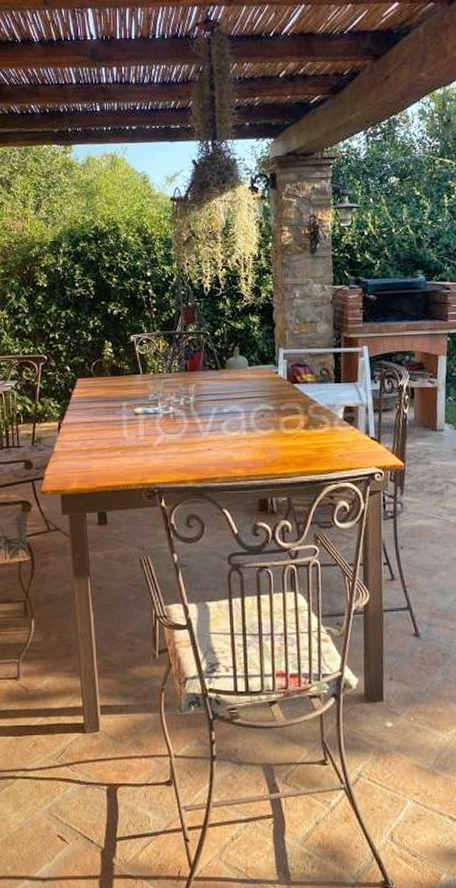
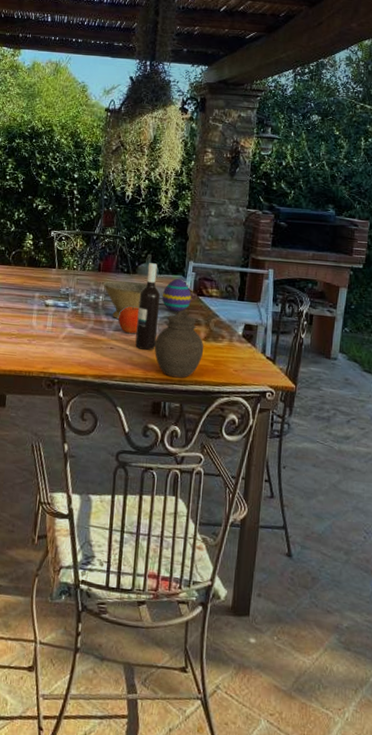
bowl: none [192,377,250,419] -> present [103,280,158,320]
fruit: none [213,404,234,432] -> present [118,306,139,334]
wine bottle: none [231,355,255,447] -> present [135,263,161,350]
jar: none [253,401,306,471] -> present [154,310,204,378]
decorative egg: none [255,368,286,404] -> present [162,278,192,312]

